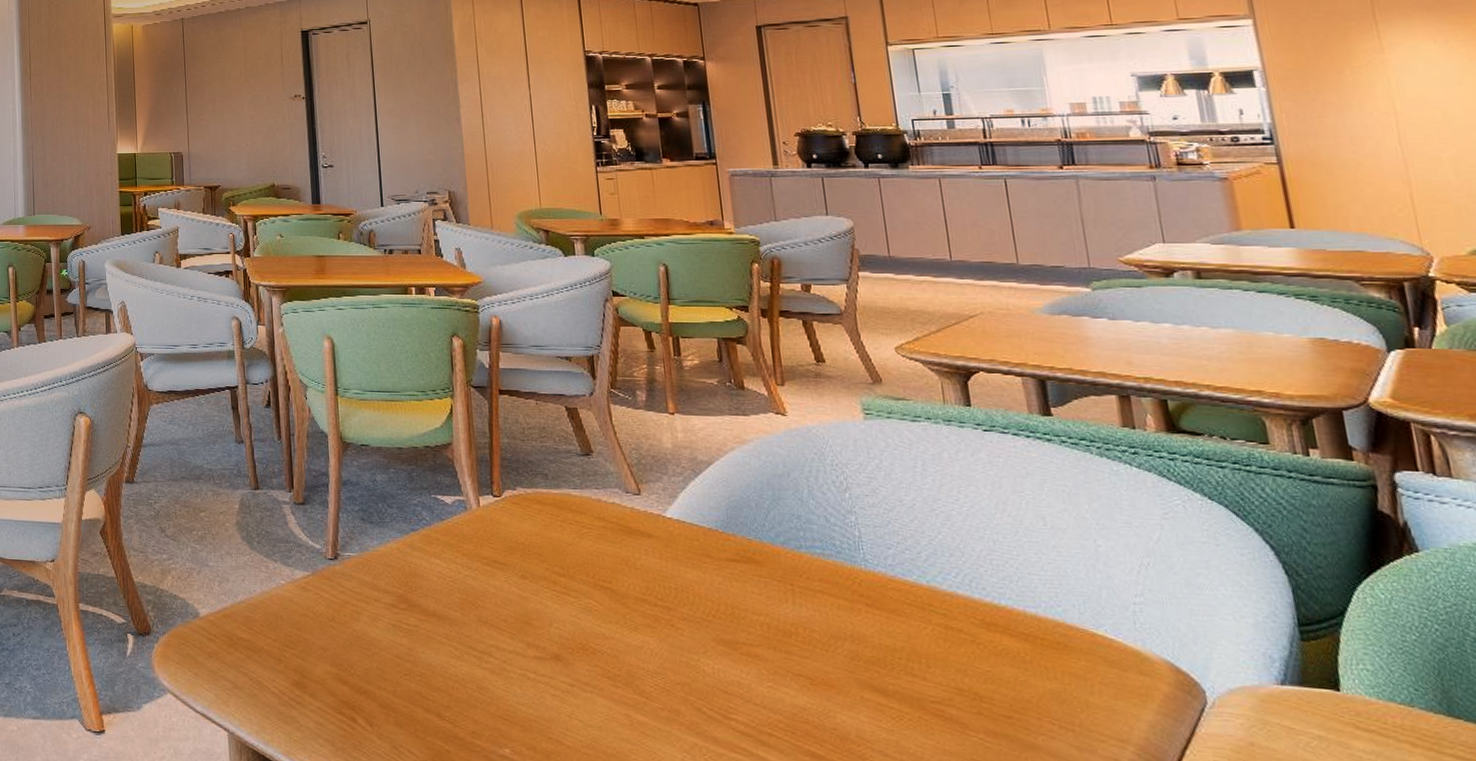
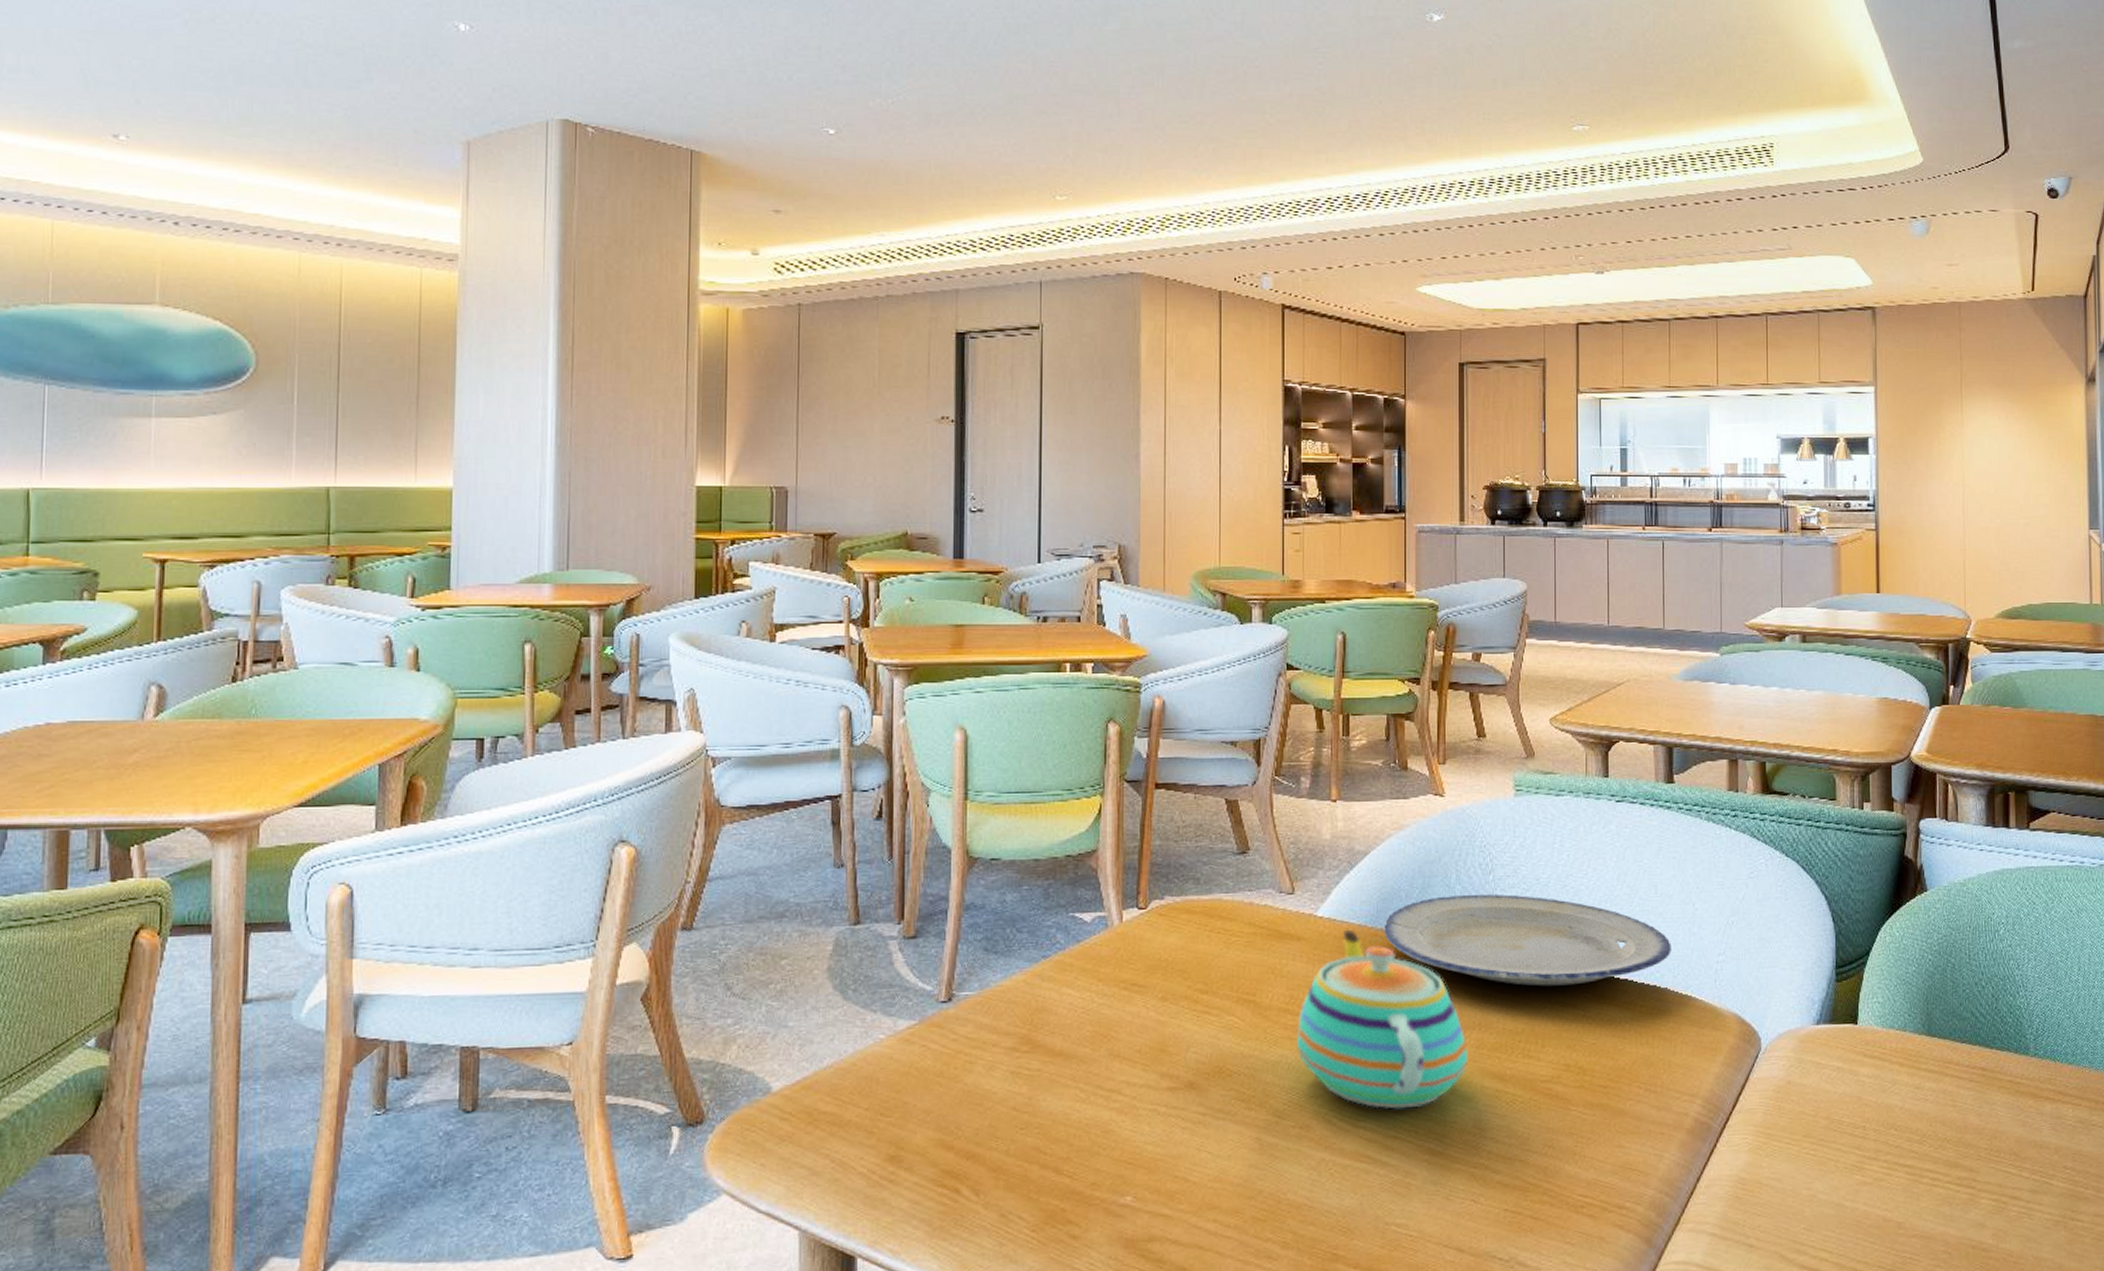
teapot: none [655,531,844,709] -> present [1296,929,1469,1109]
plate: none [735,509,1073,609] -> present [1384,894,1671,987]

